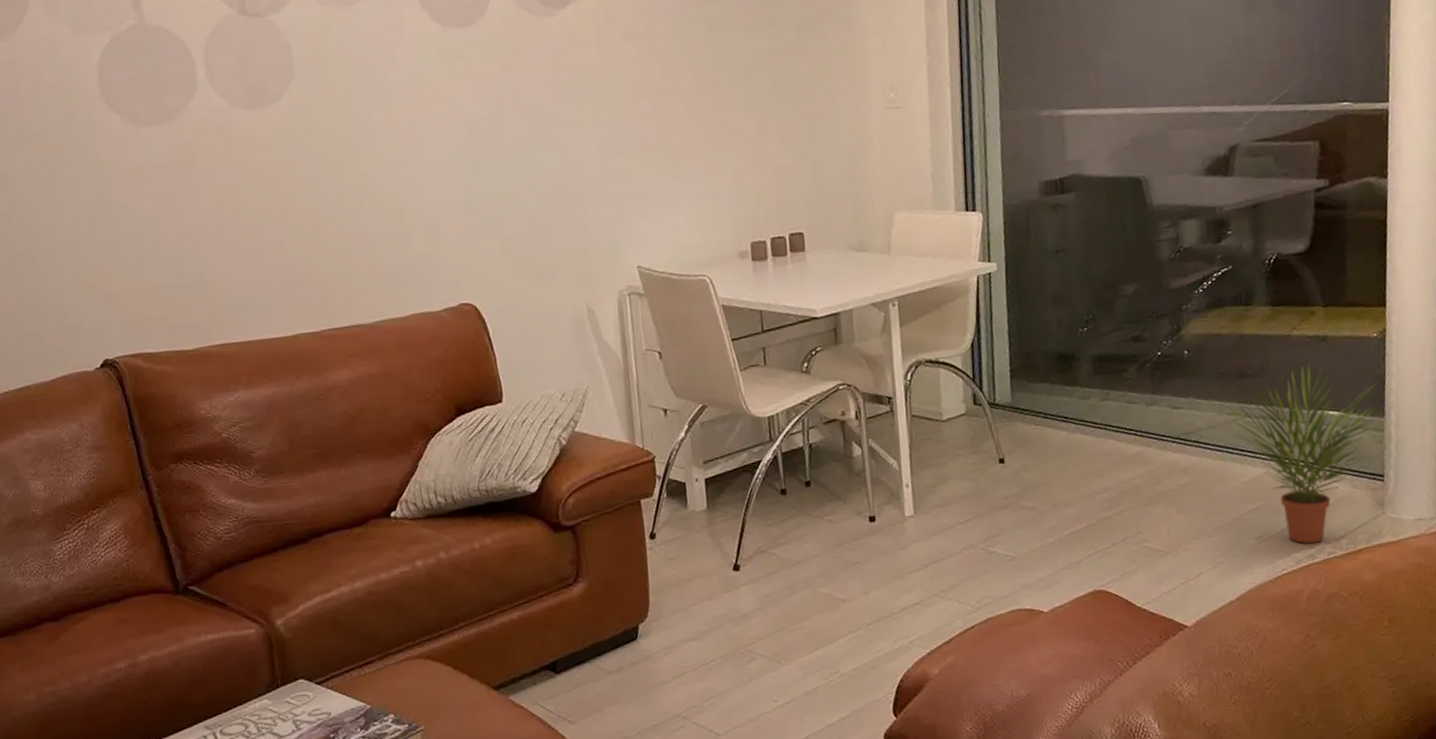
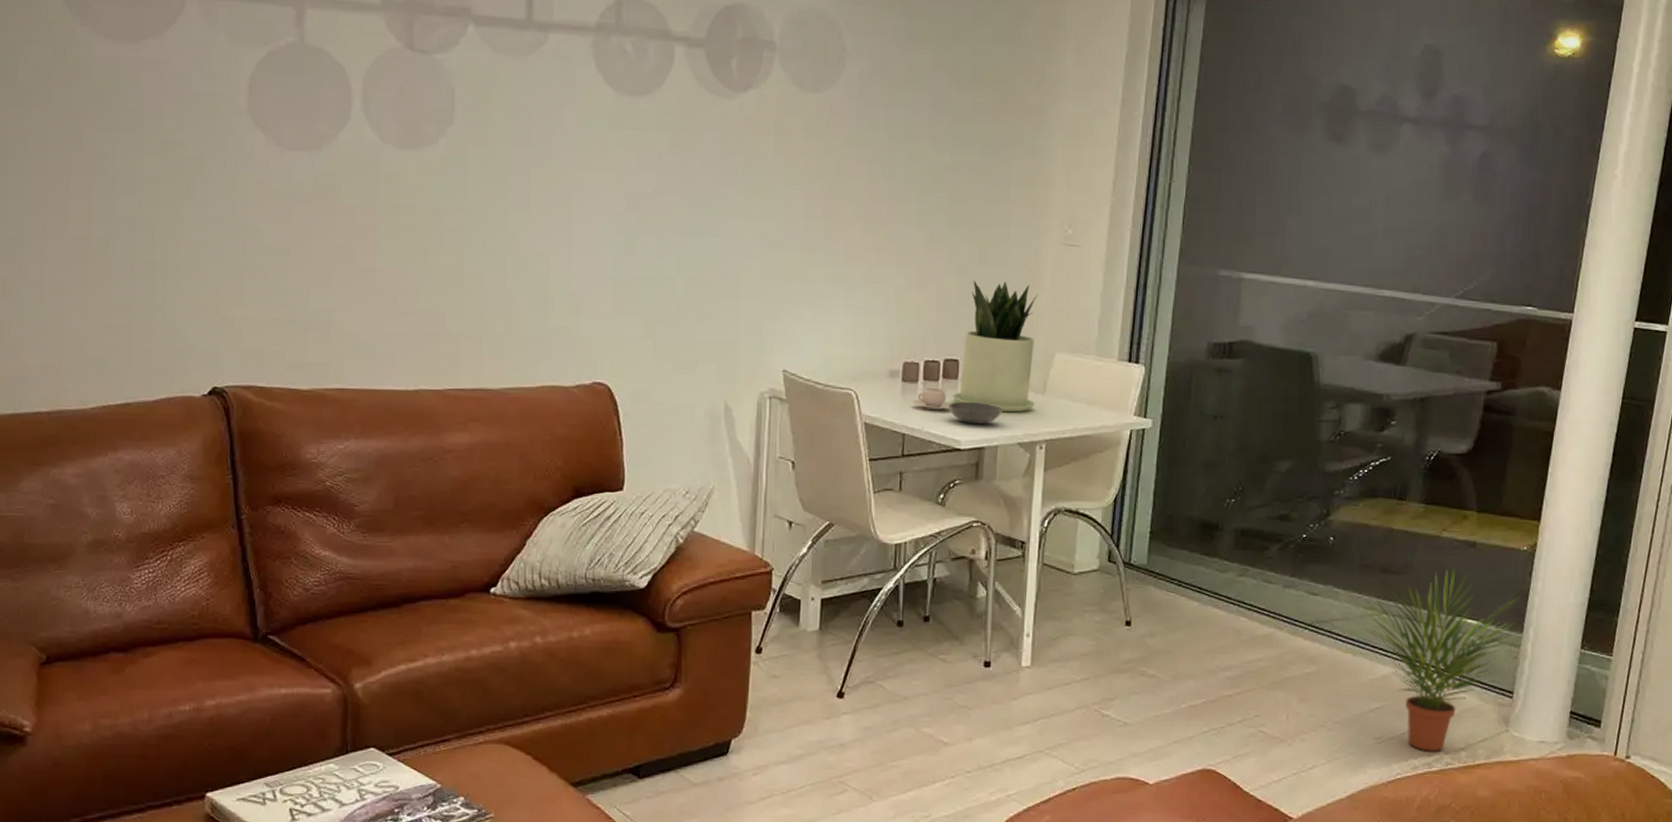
teacup: none [764,262,802,285] -> present [911,387,951,411]
bowl: none [799,270,852,292] -> present [947,401,1003,425]
planter: none [801,151,883,277] -> present [952,280,1038,413]

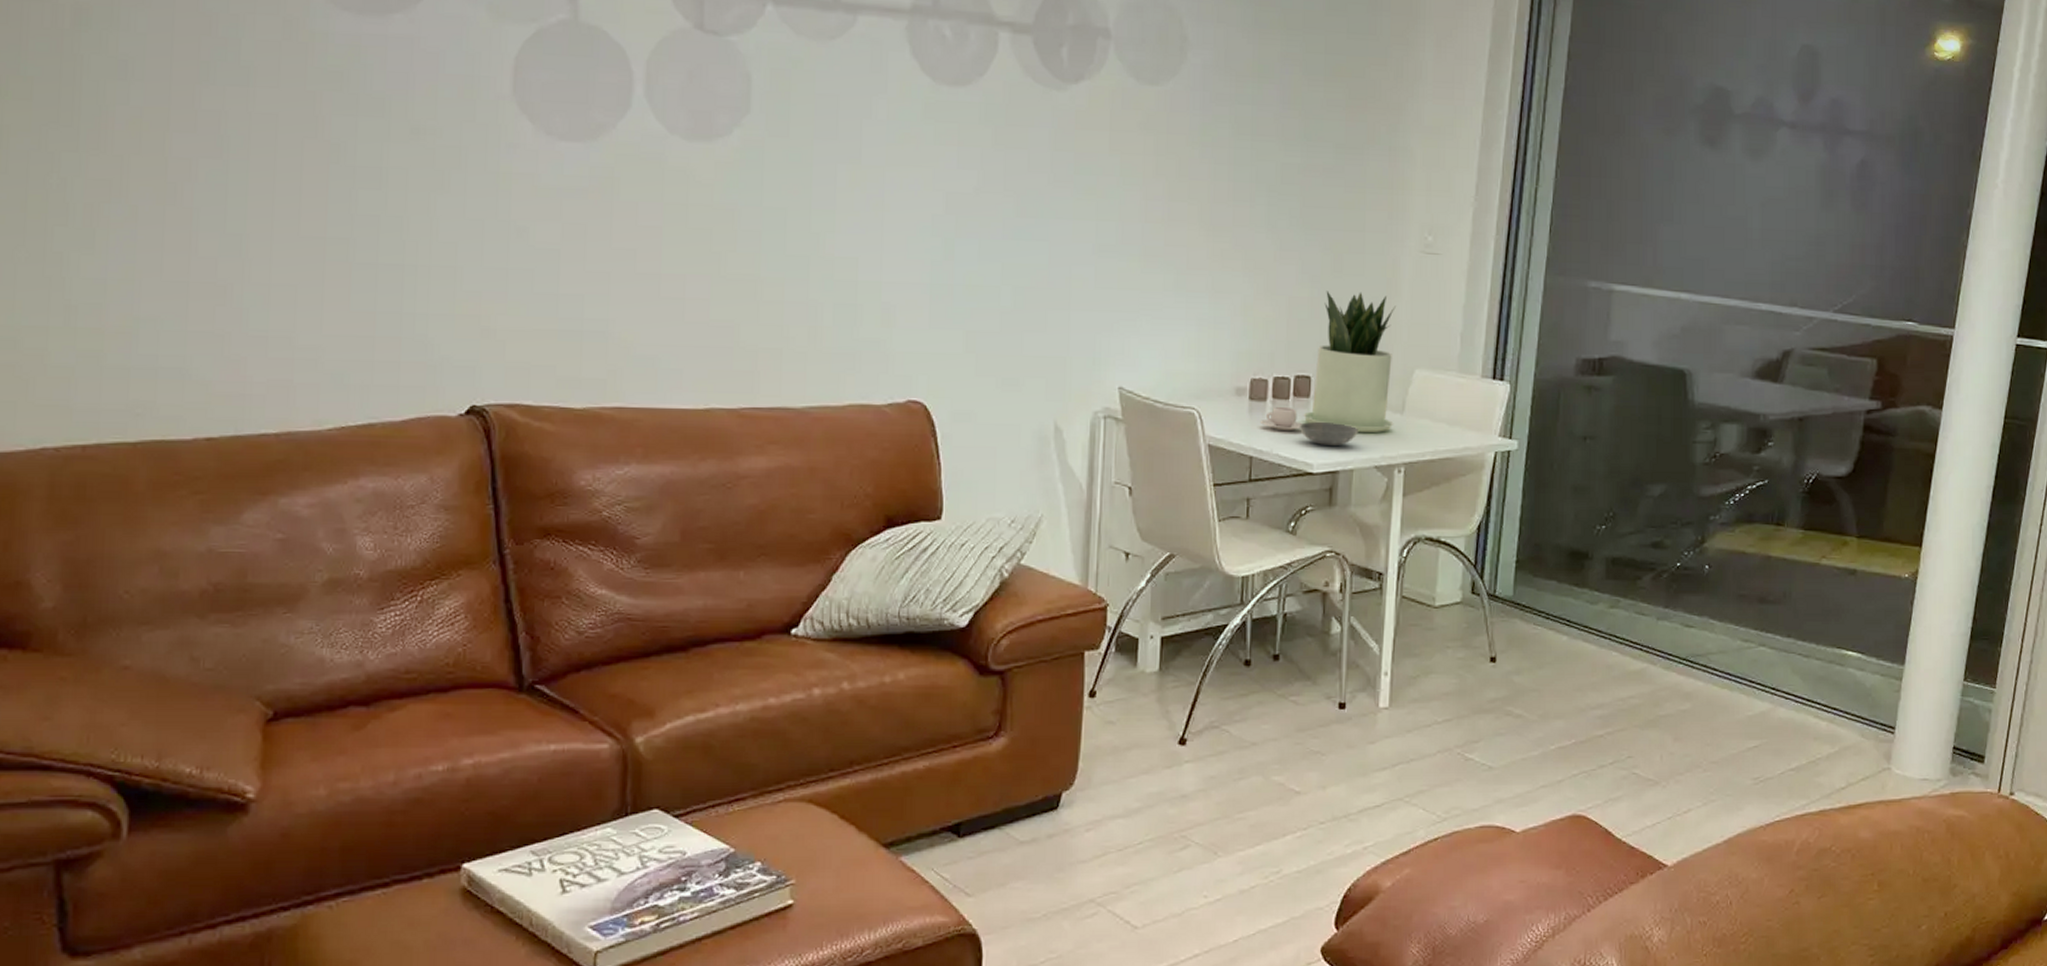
potted plant: present [1361,568,1521,753] -> none [1737,597,1903,793]

